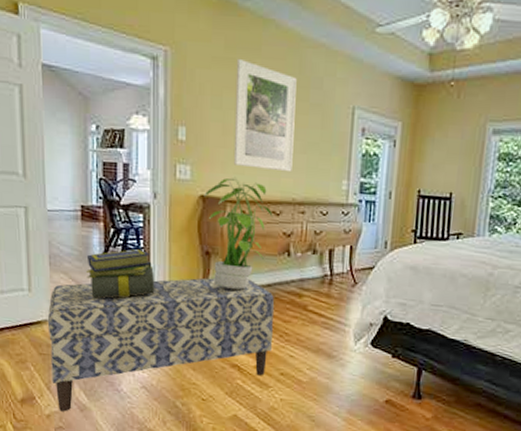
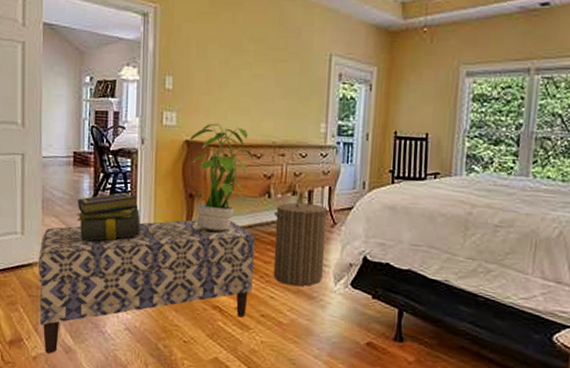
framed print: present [233,58,297,172] -> none [216,12,277,117]
laundry hamper: none [292,254,350,346] -> present [273,195,329,287]

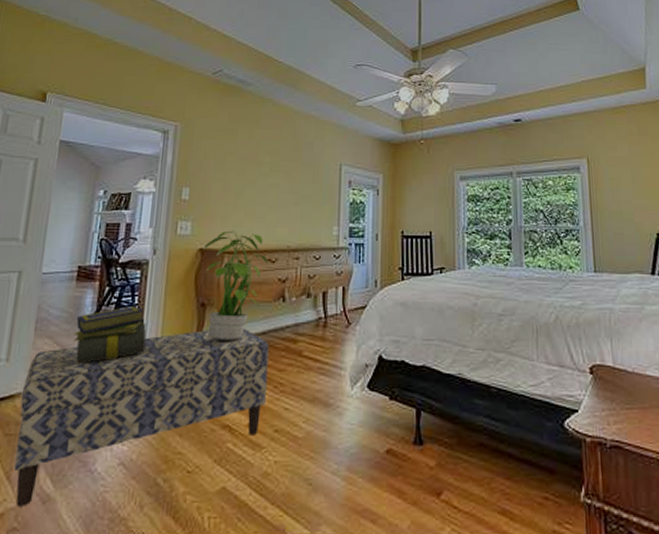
laundry hamper: present [273,195,329,287] -> none [287,297,343,394]

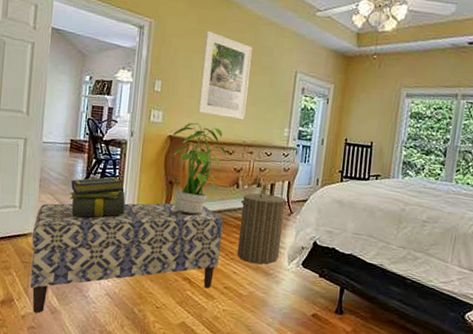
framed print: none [232,129,291,222] -> present [197,30,252,120]
laundry hamper: none [287,297,343,394] -> present [236,187,287,265]

